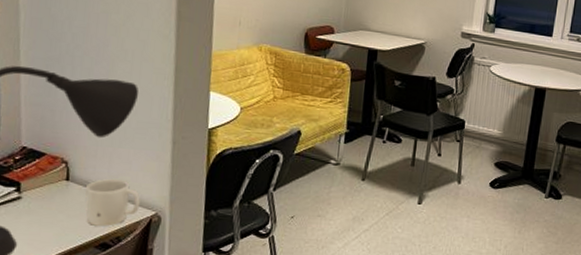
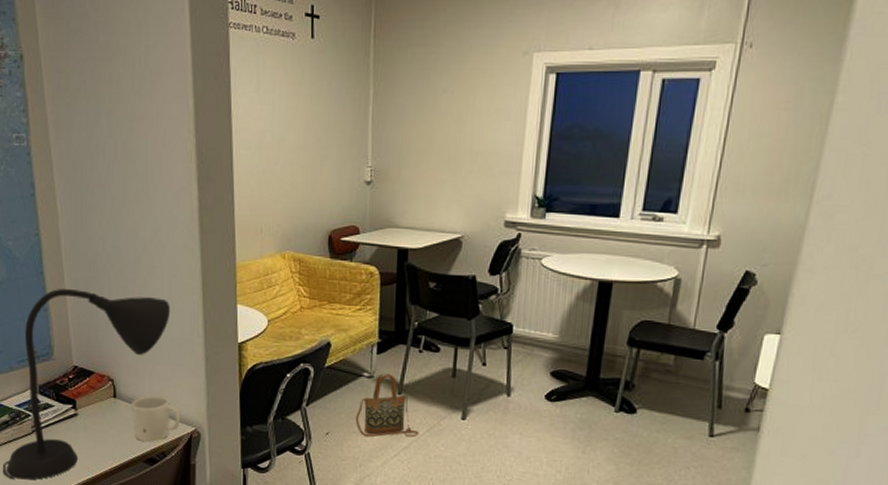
handbag: none [320,161,379,221] -> present [355,373,419,438]

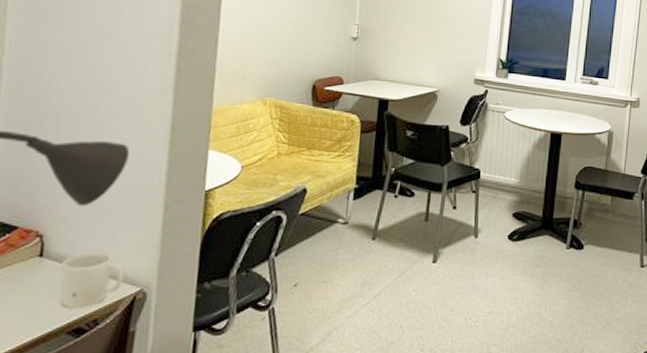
handbag: present [355,373,419,438] -> none [326,219,391,287]

